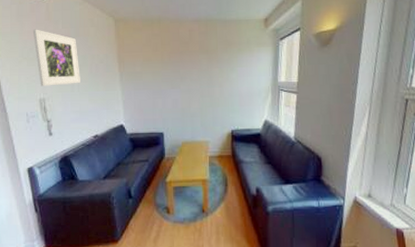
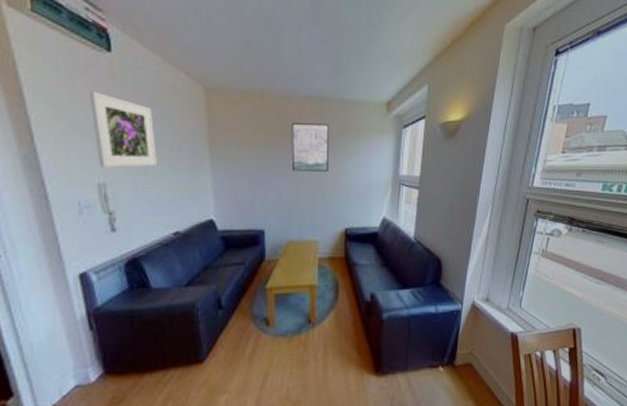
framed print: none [183,41,215,83] -> present [291,123,330,172]

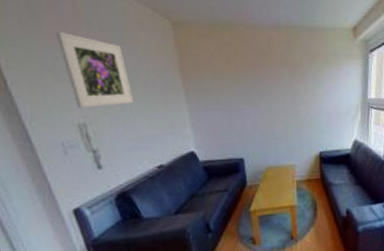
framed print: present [291,123,330,172] -> none [261,52,300,101]

